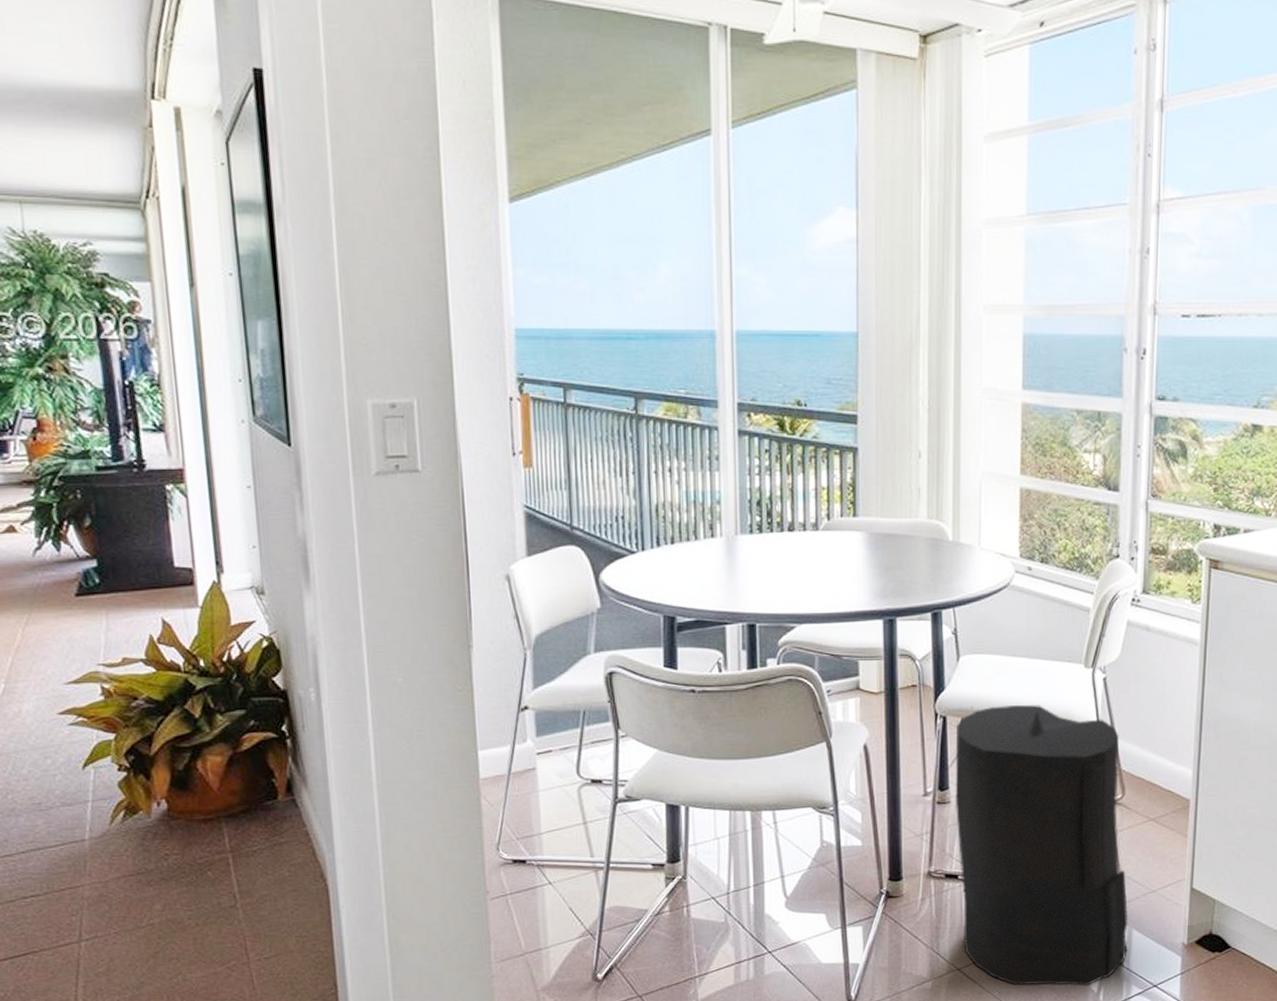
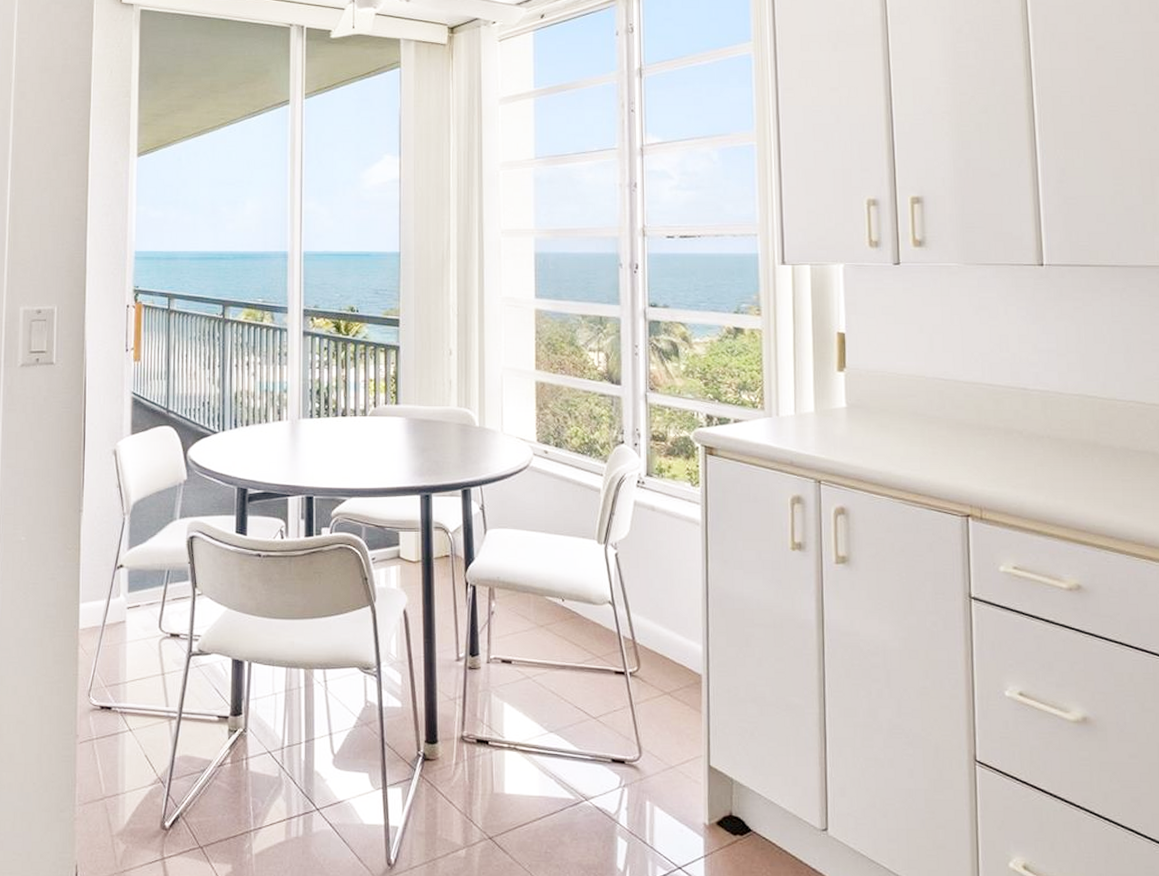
trash can: present [956,705,1128,986] -> none [485,577,651,863]

